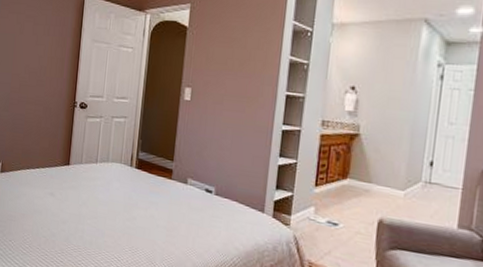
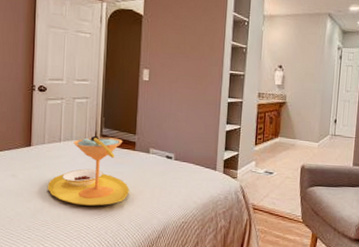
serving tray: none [81,159,163,238] -> present [47,135,129,206]

